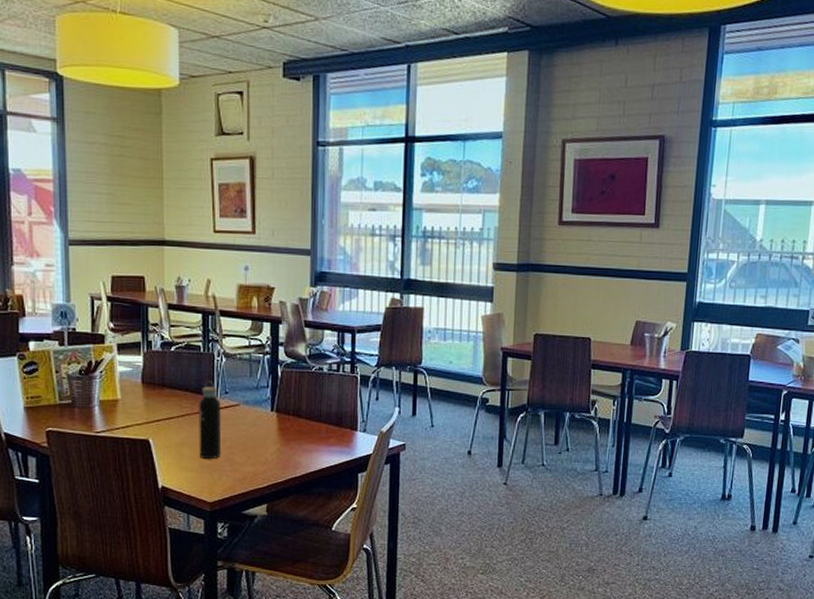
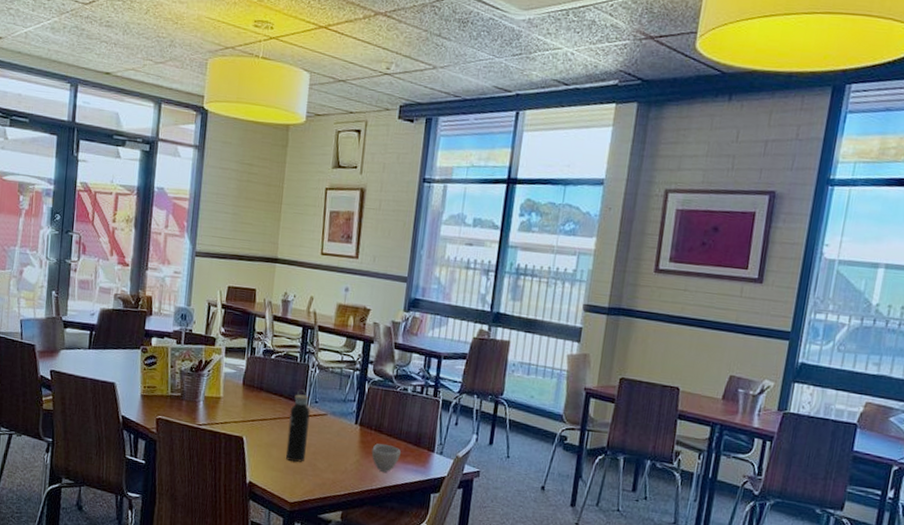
cup: none [292,429,322,457] -> present [371,443,401,473]

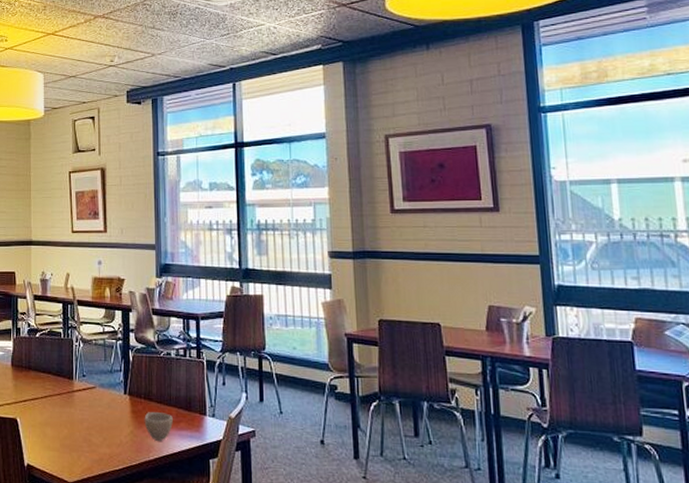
water bottle: present [285,389,310,462] -> none [60,364,80,439]

